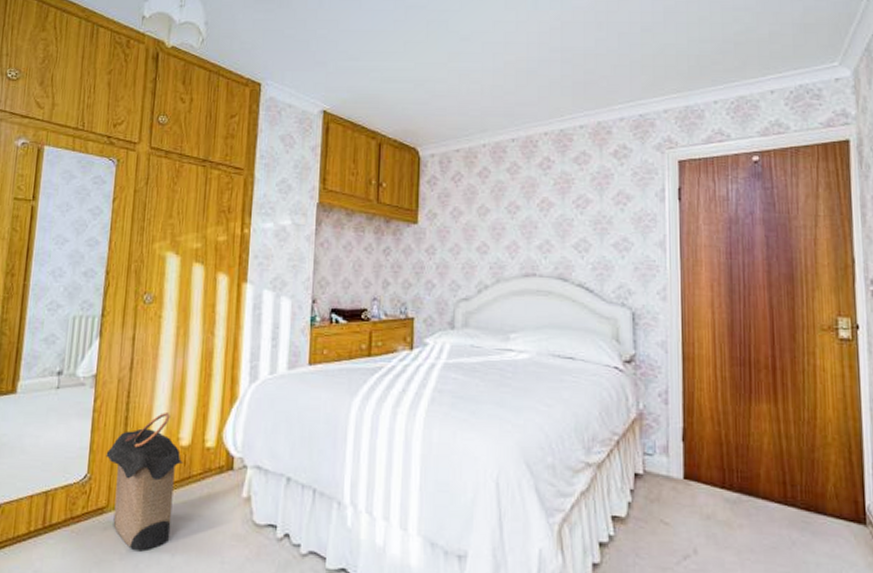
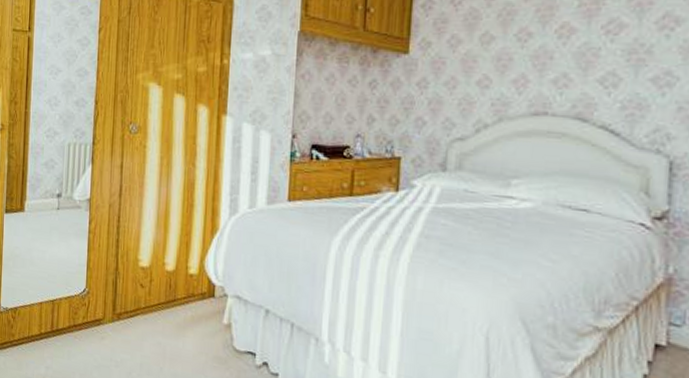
laundry hamper: present [106,413,184,552] -> none [101,238,170,362]

